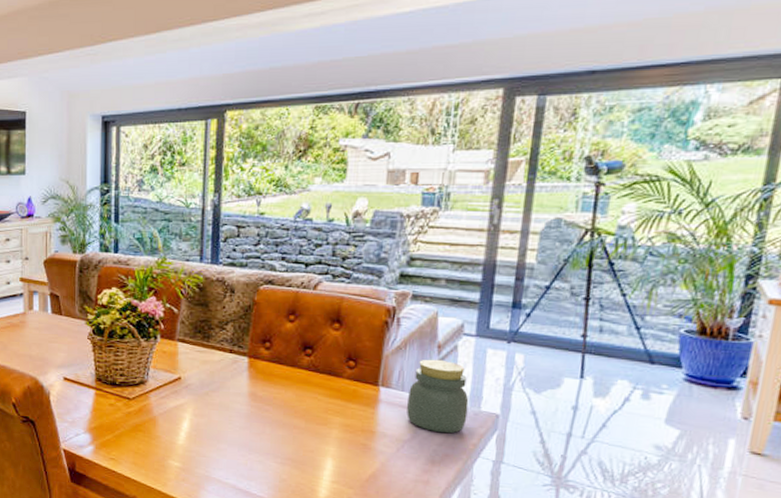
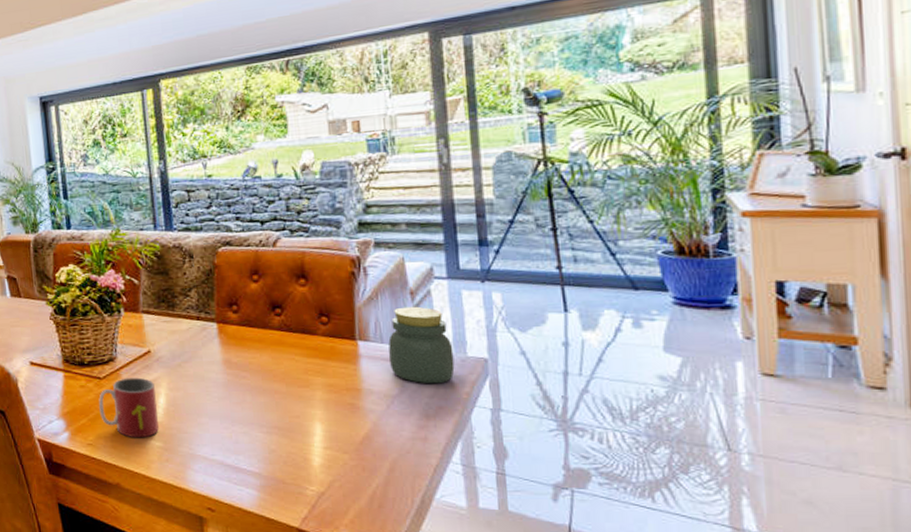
mug: none [125,400,181,458] -> present [98,377,159,438]

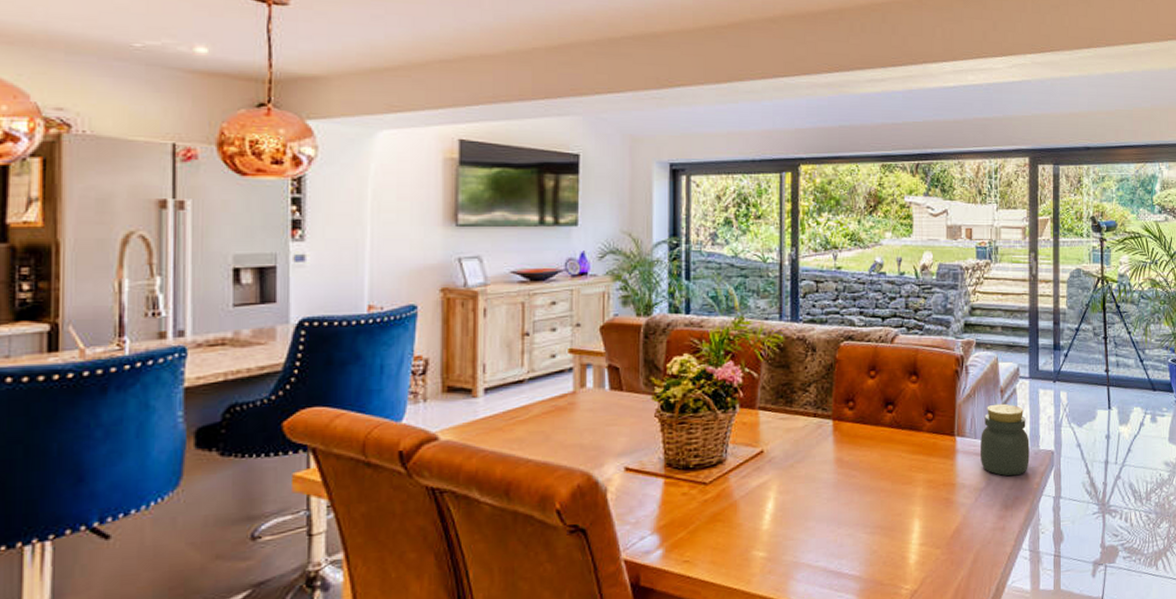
mug: present [98,377,159,438] -> none [702,481,764,550]

